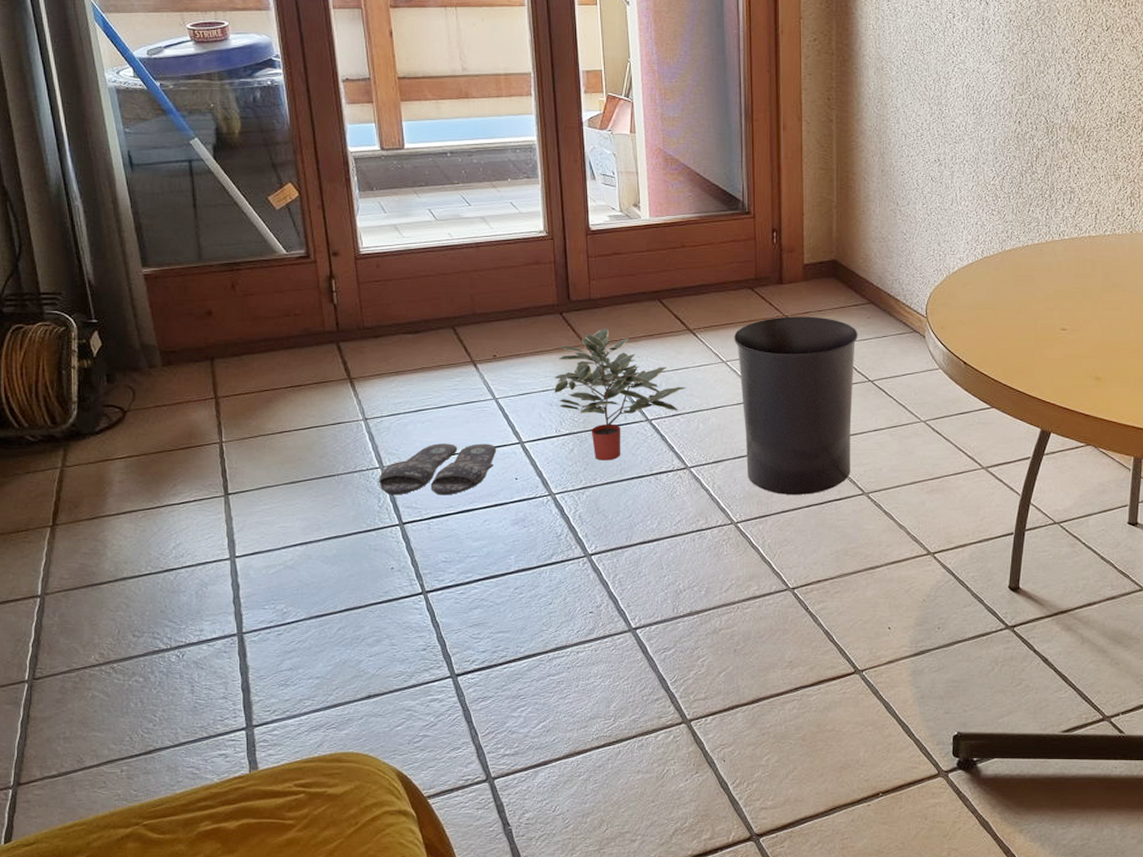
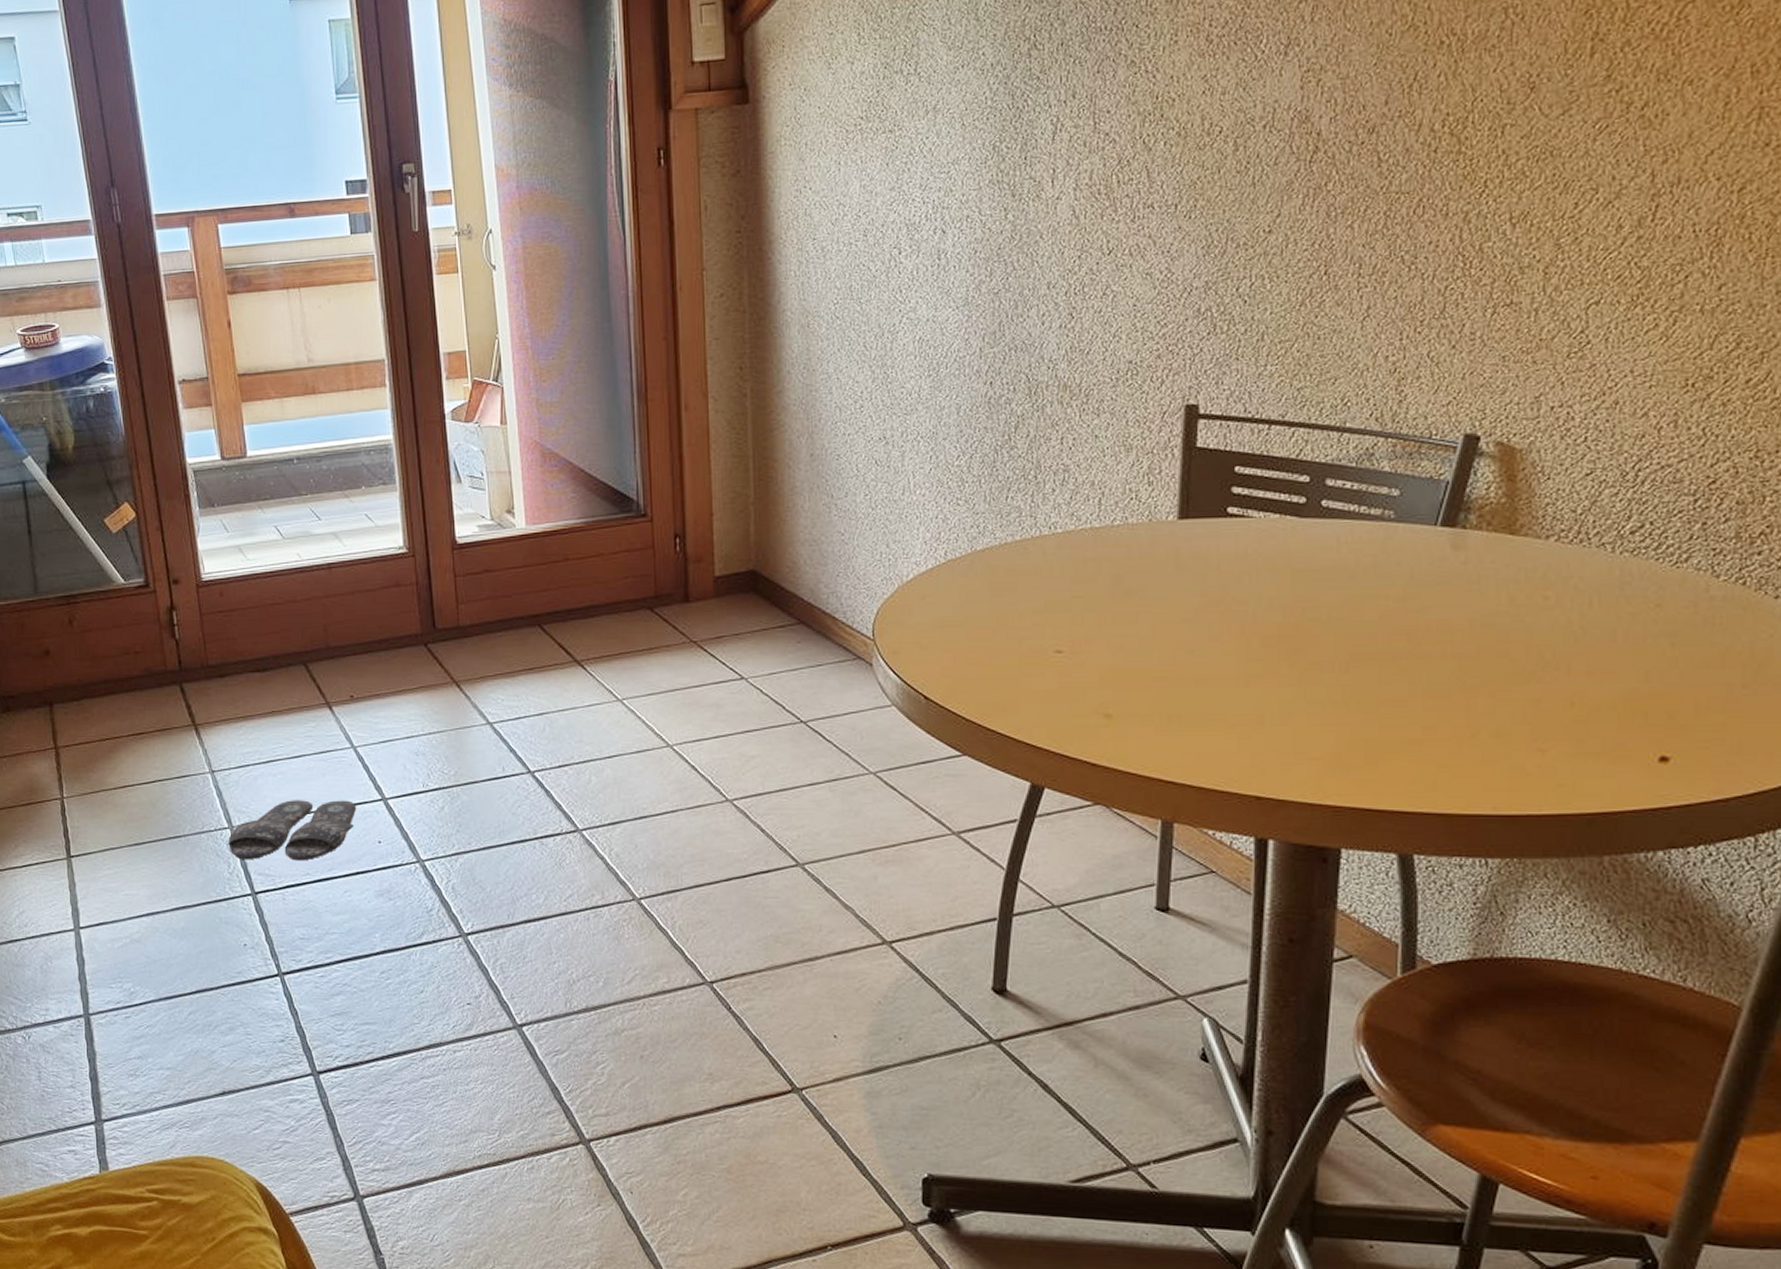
potted plant: present [554,328,687,461] -> none [419,661,575,821]
waste bin: present [734,316,858,495] -> none [631,641,786,865]

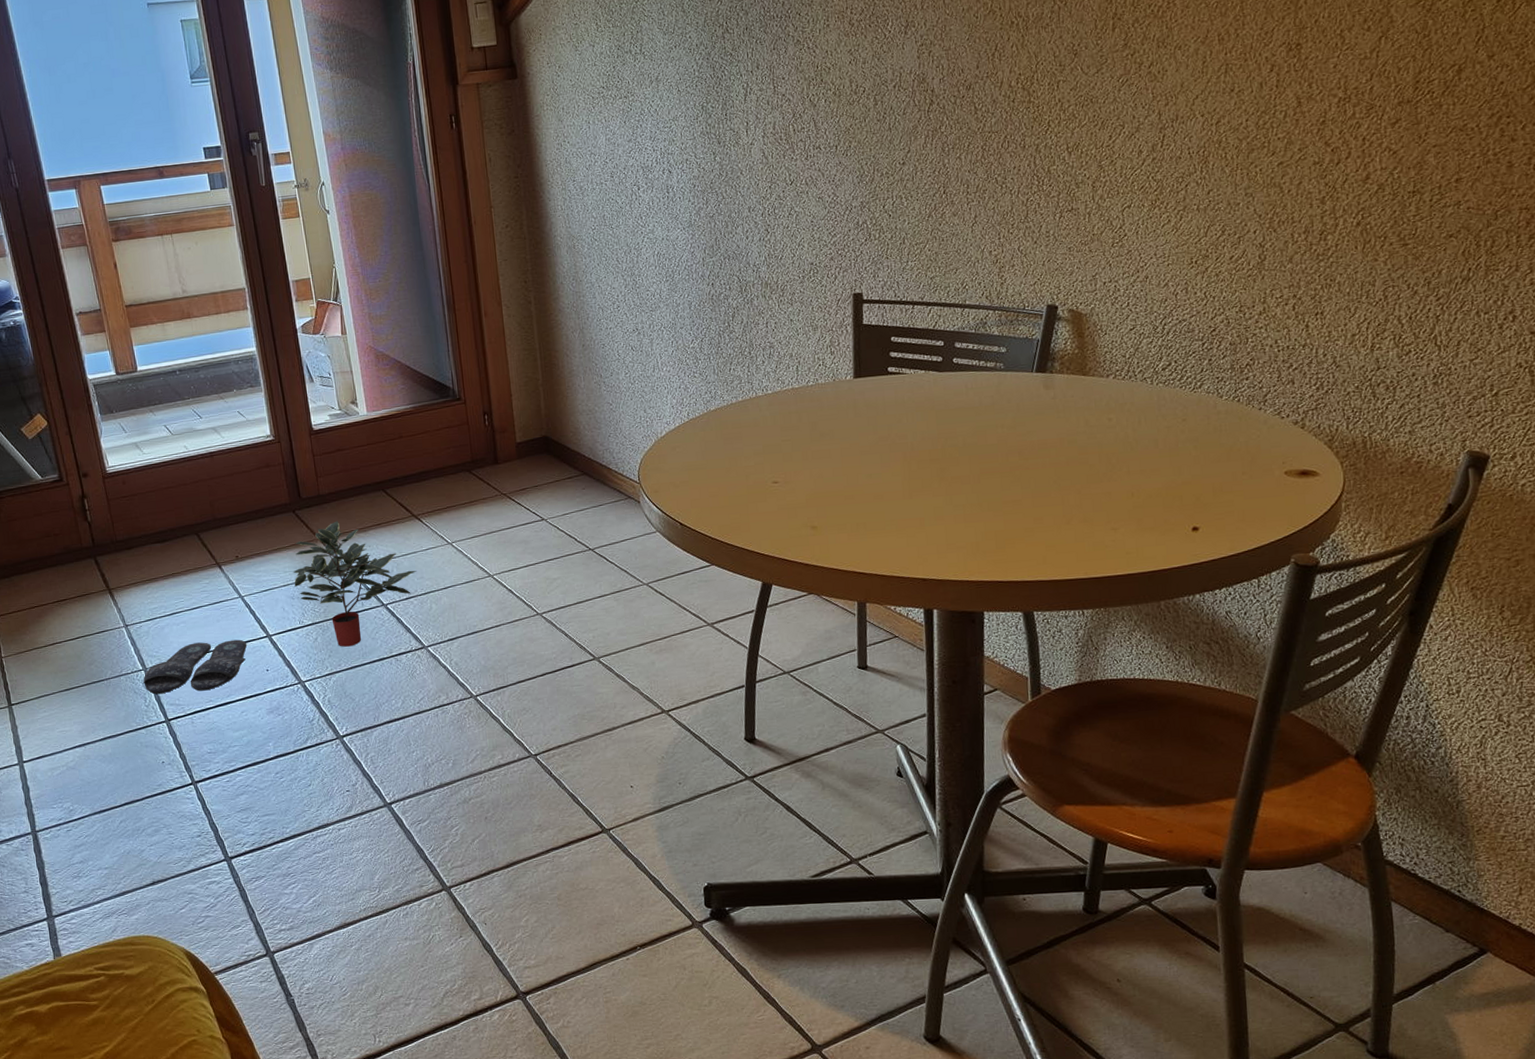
potted plant: none [419,661,575,821] -> present [293,521,417,647]

